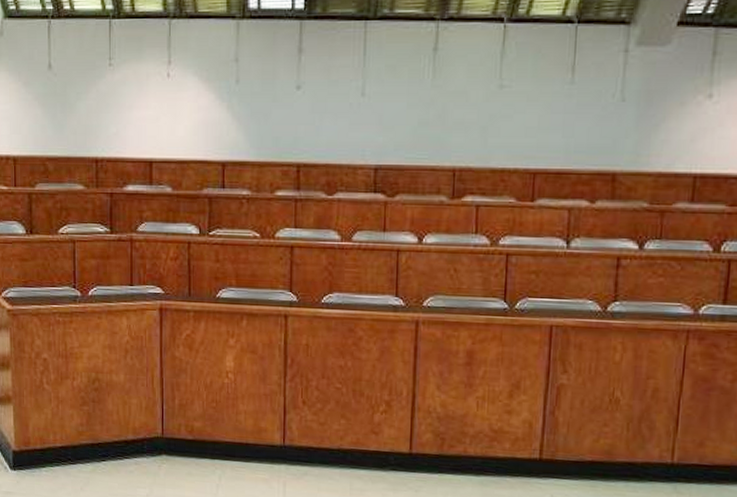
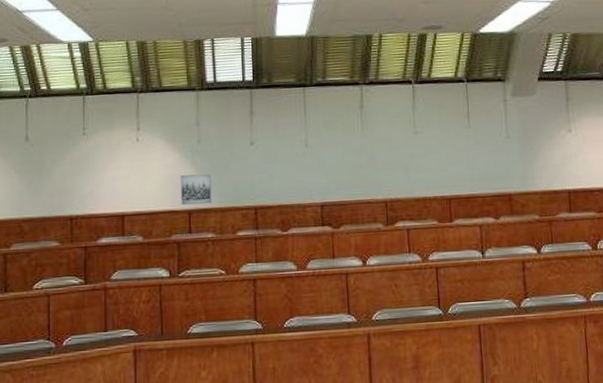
wall art: none [214,121,250,156] -> present [180,174,213,205]

